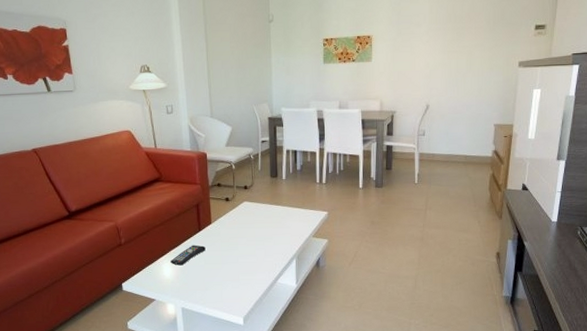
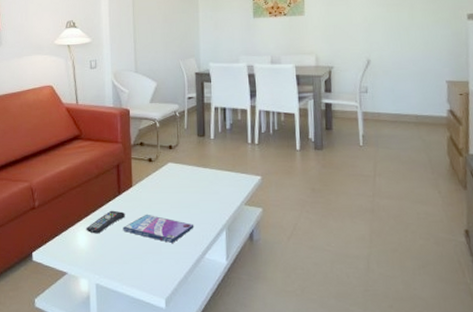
video game case: none [204,248,268,271] -> present [123,215,194,243]

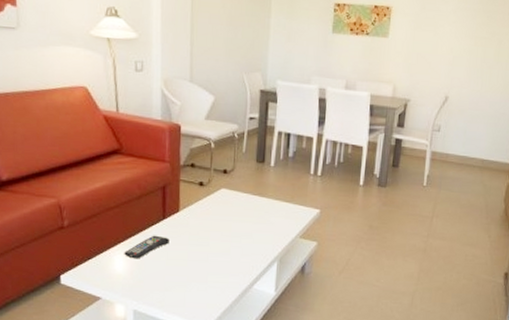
video game case: present [123,215,194,243] -> none [166,242,245,272]

